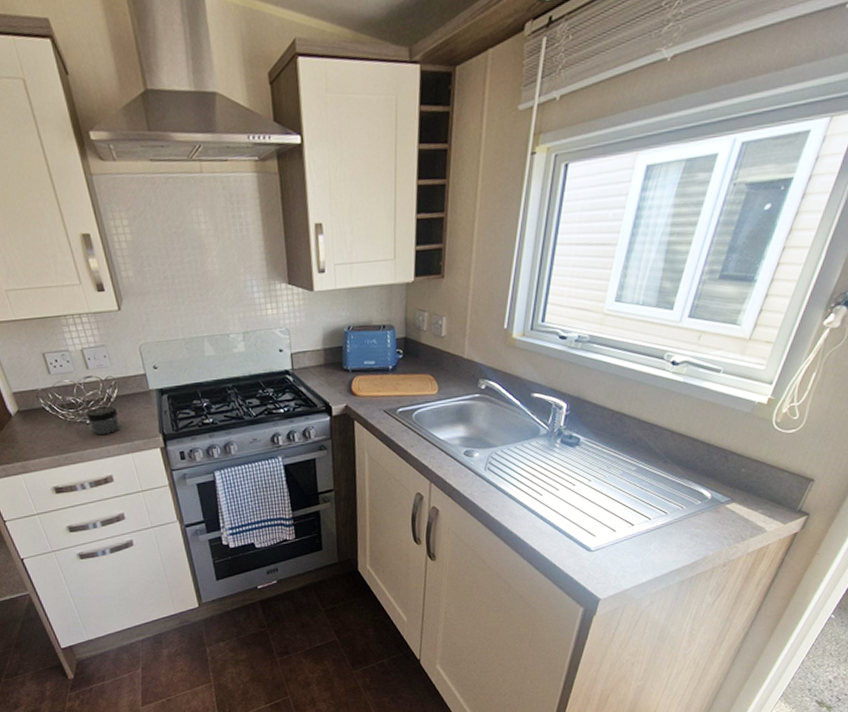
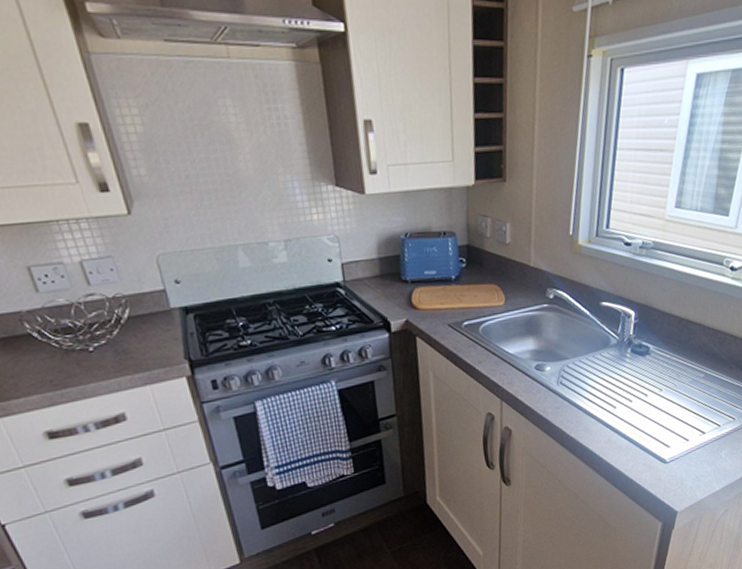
jar: present [86,405,119,436] -> none [88,328,133,365]

